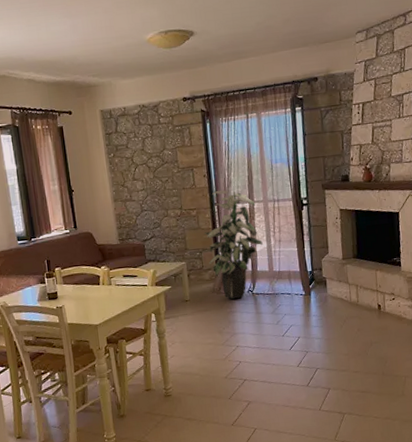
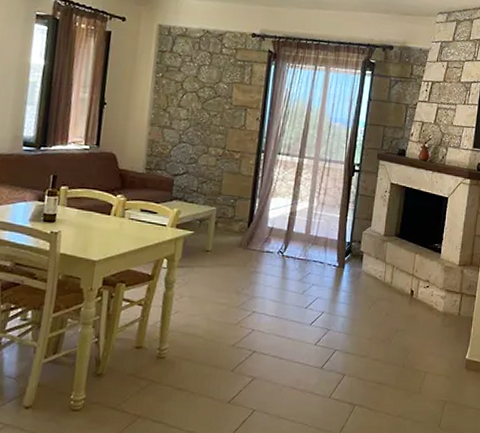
indoor plant: present [204,189,263,300] -> none [242,137,305,259]

